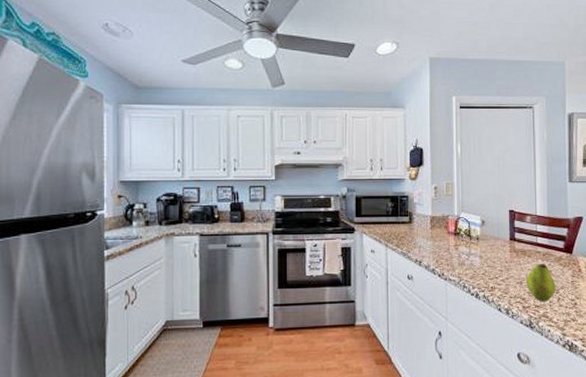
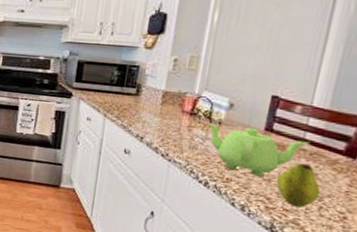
teapot: none [466,239,542,281] -> present [205,121,311,178]

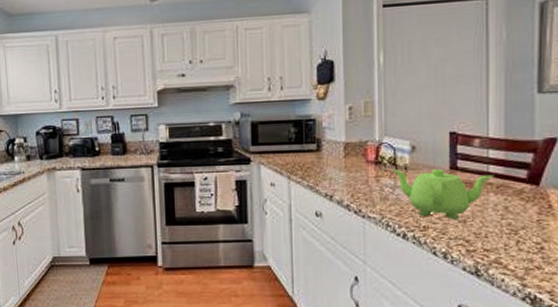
fruit: present [276,163,321,208] -> none [472,198,514,245]

